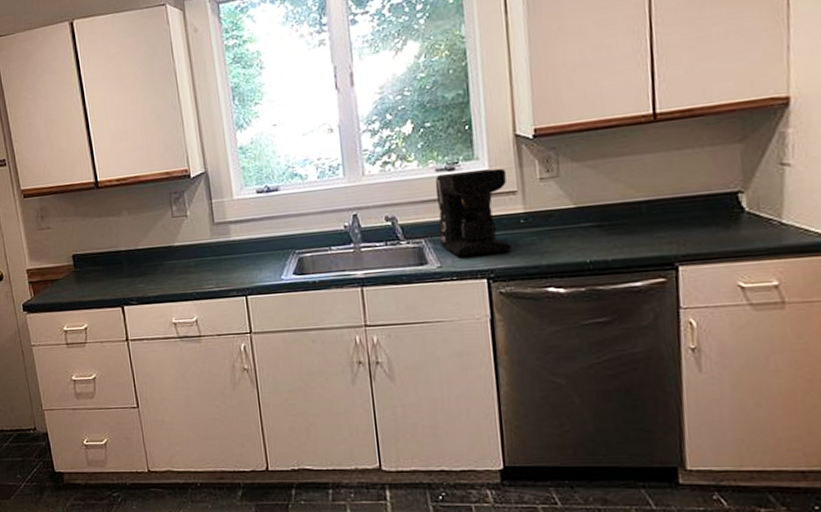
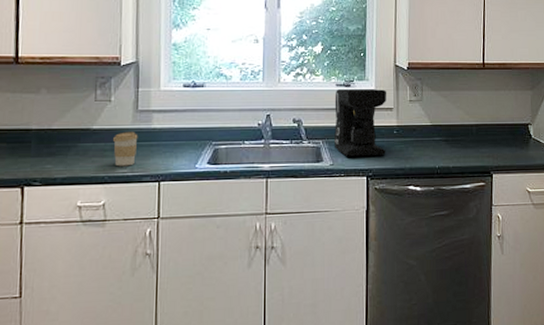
coffee cup: none [195,245,220,282] -> present [113,131,138,167]

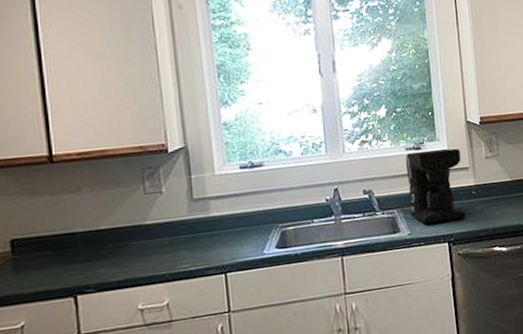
coffee cup: present [113,131,138,167] -> none [170,222,197,262]

